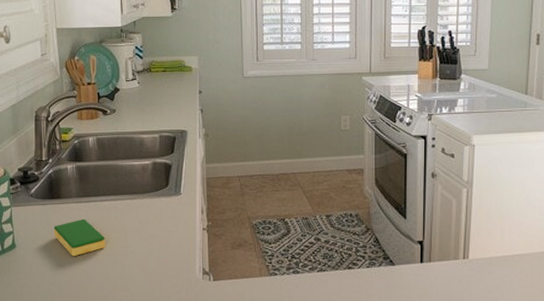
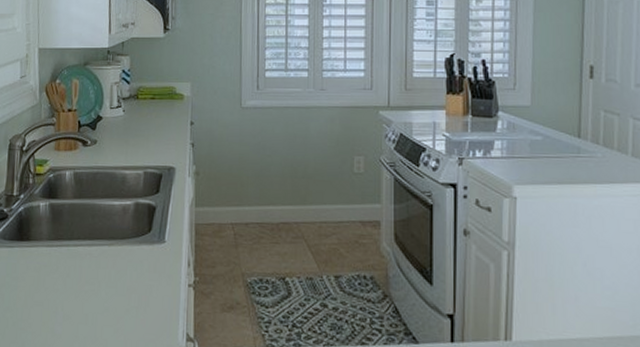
dish sponge: present [53,219,106,257] -> none [19,265,77,311]

